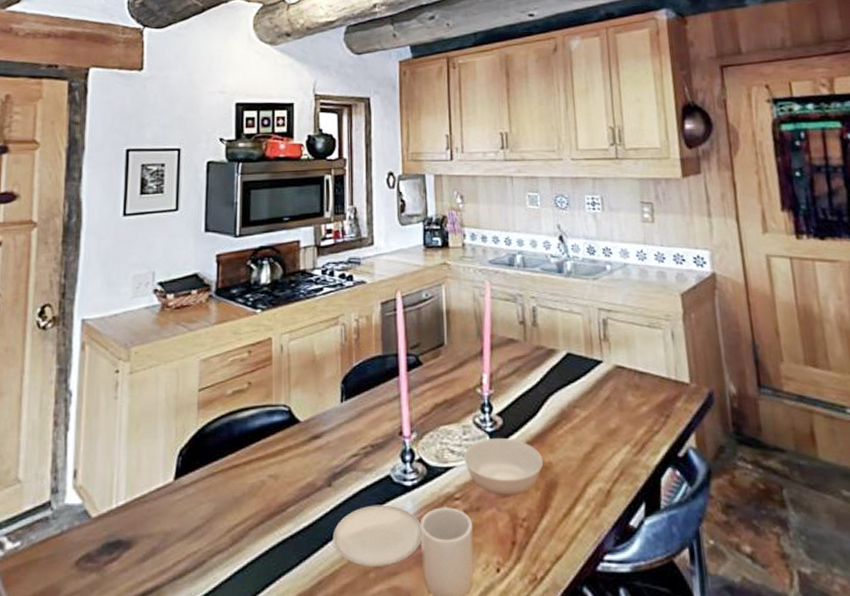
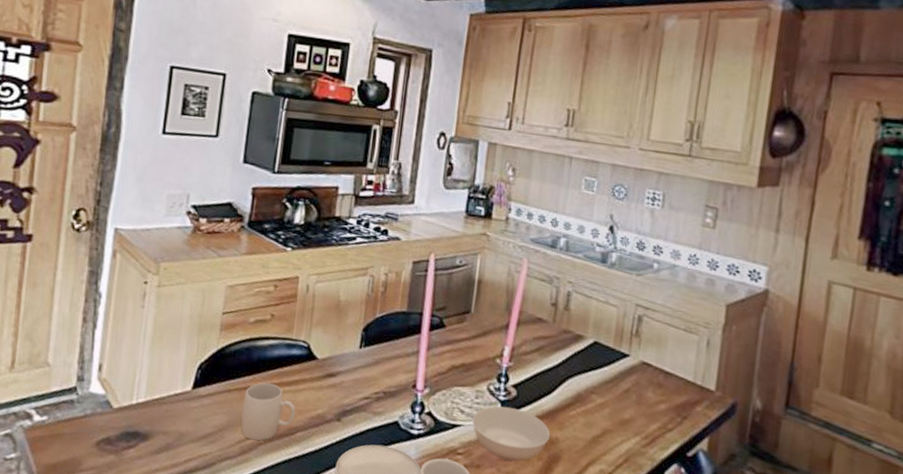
mug: none [228,457,285,526] -> present [240,382,296,441]

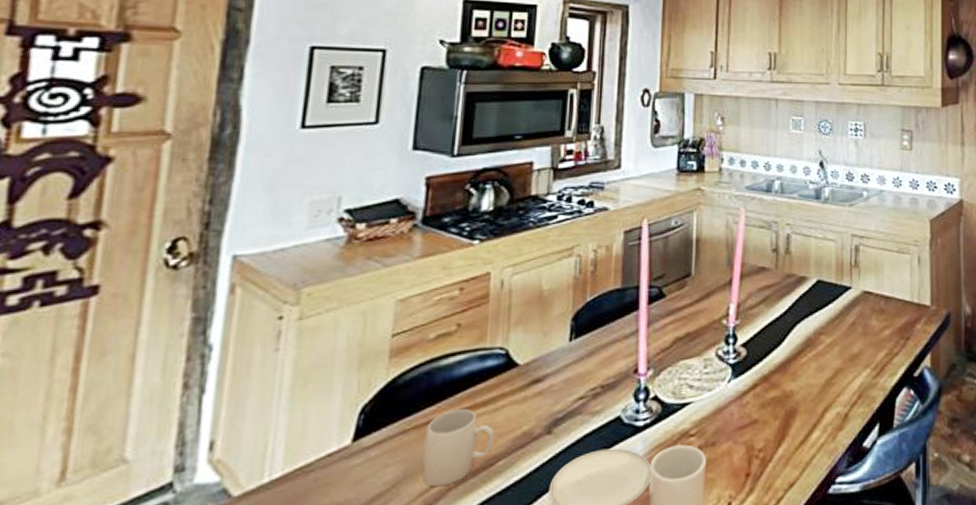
bowl: present [472,406,551,462] -> none [702,369,785,429]

